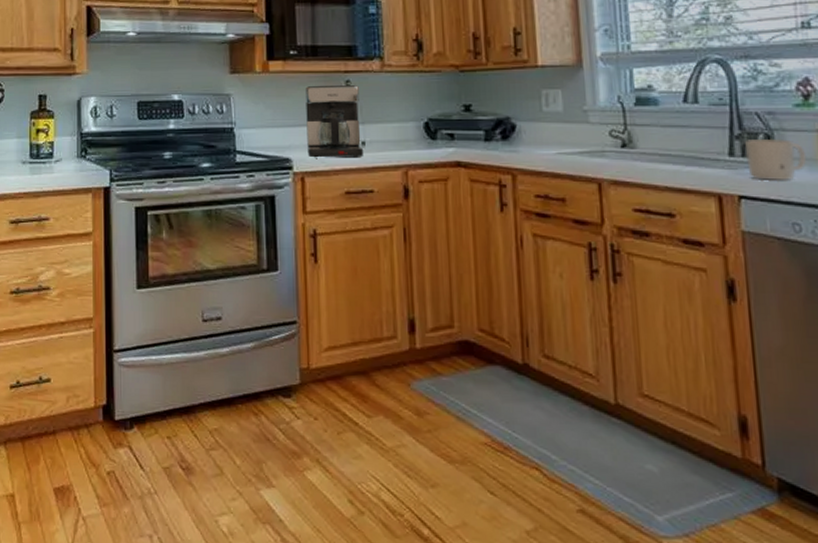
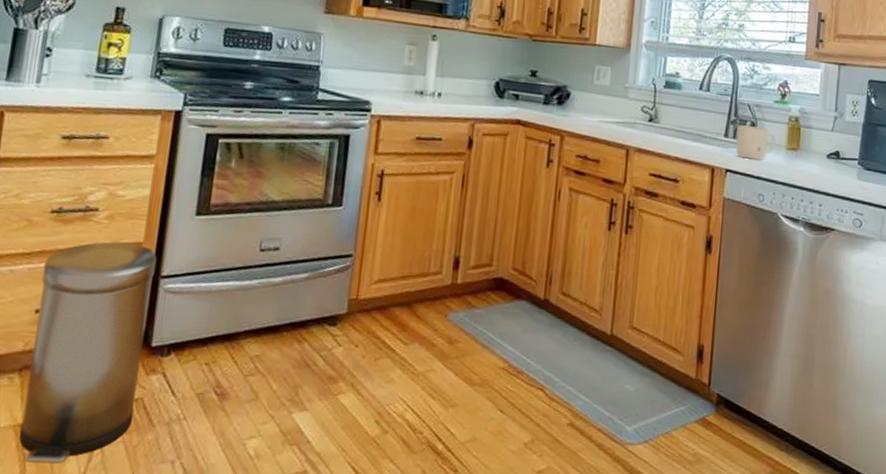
pedal bin: none [11,318,108,534] -> present [19,241,157,464]
coffee maker: present [305,85,364,158] -> none [387,36,444,107]

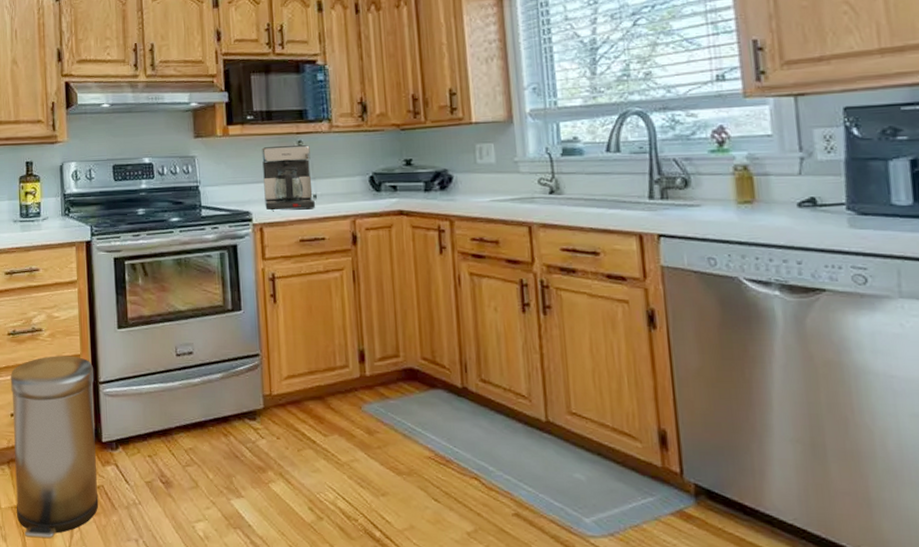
coffee maker: none [387,36,444,107] -> present [262,145,316,211]
mug: present [735,125,776,161] -> none [664,182,721,221]

